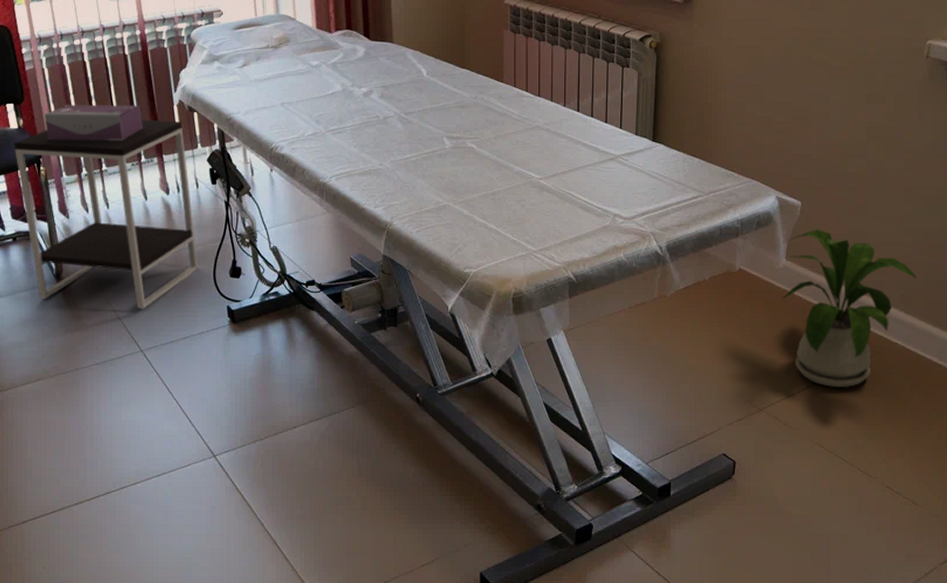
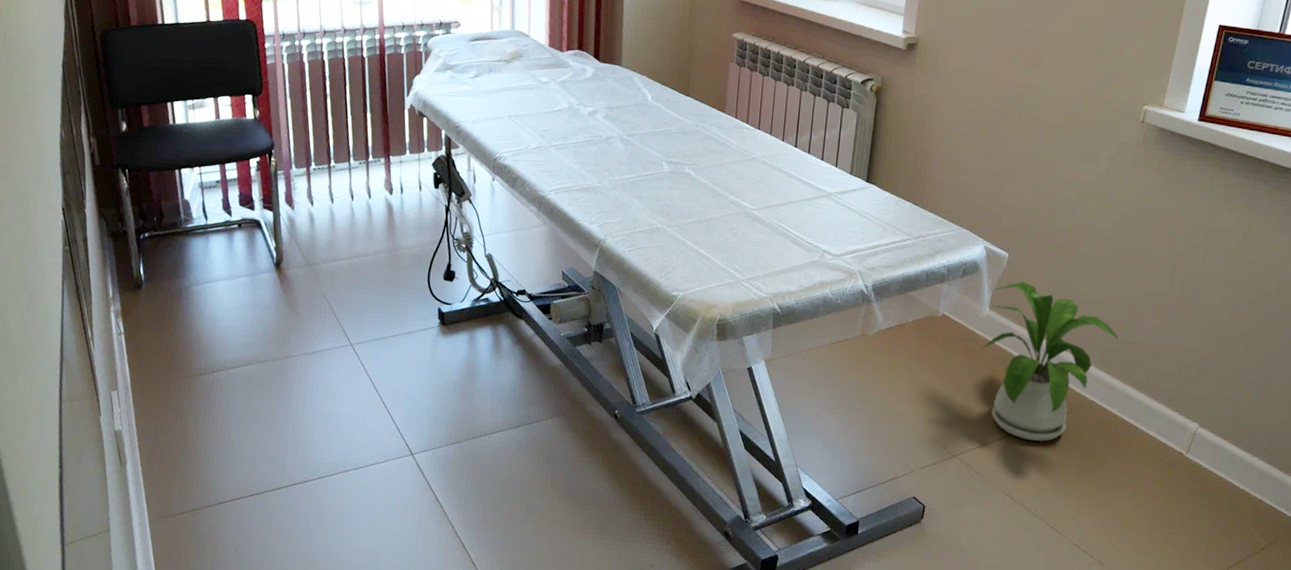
side table: present [14,119,199,309] -> none [248,120,414,304]
tissue box: present [44,104,143,140] -> none [280,99,374,139]

